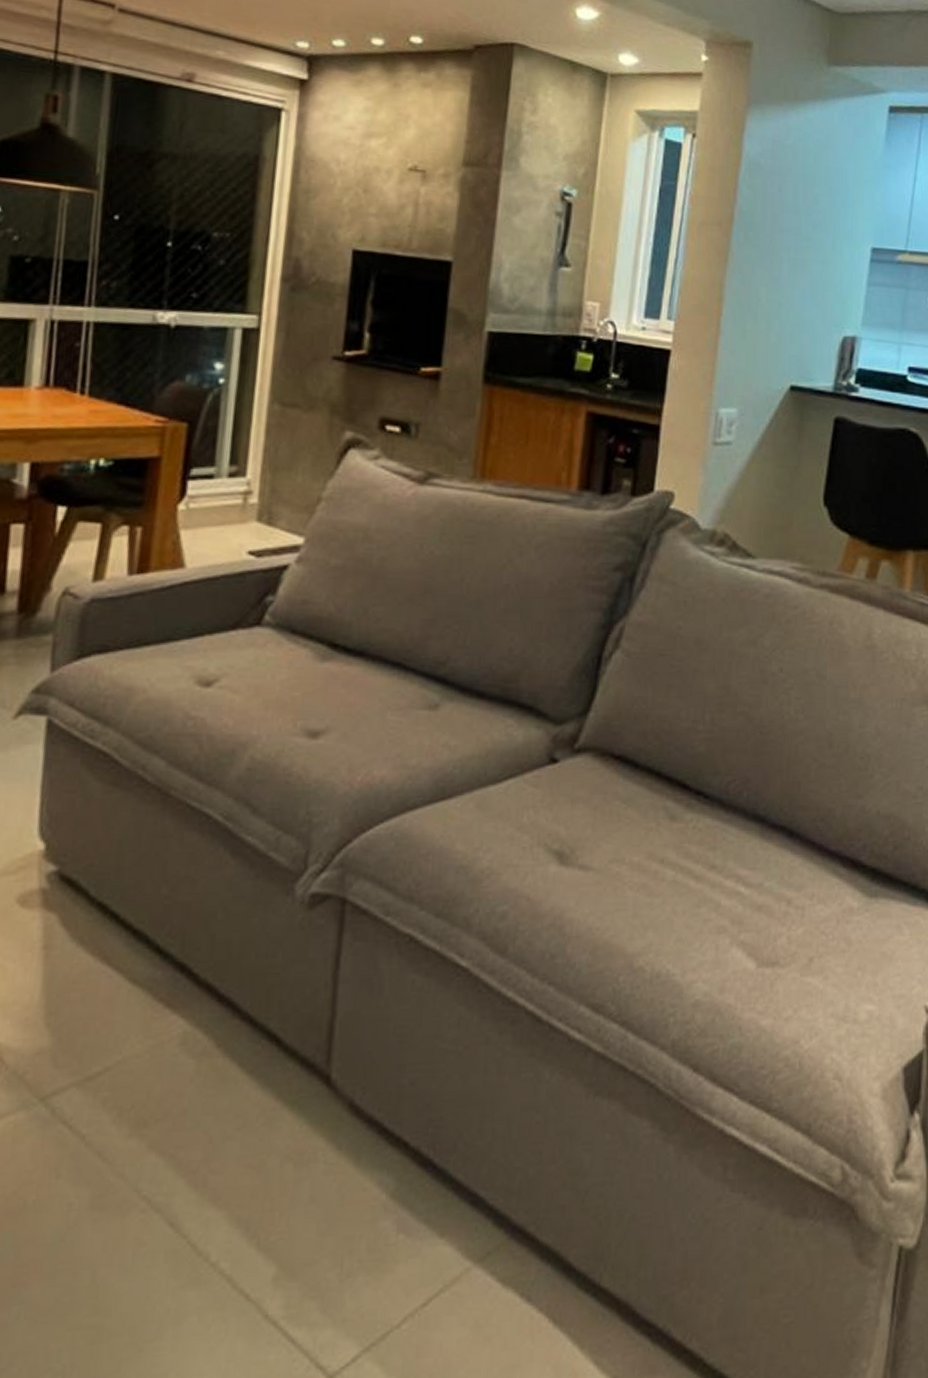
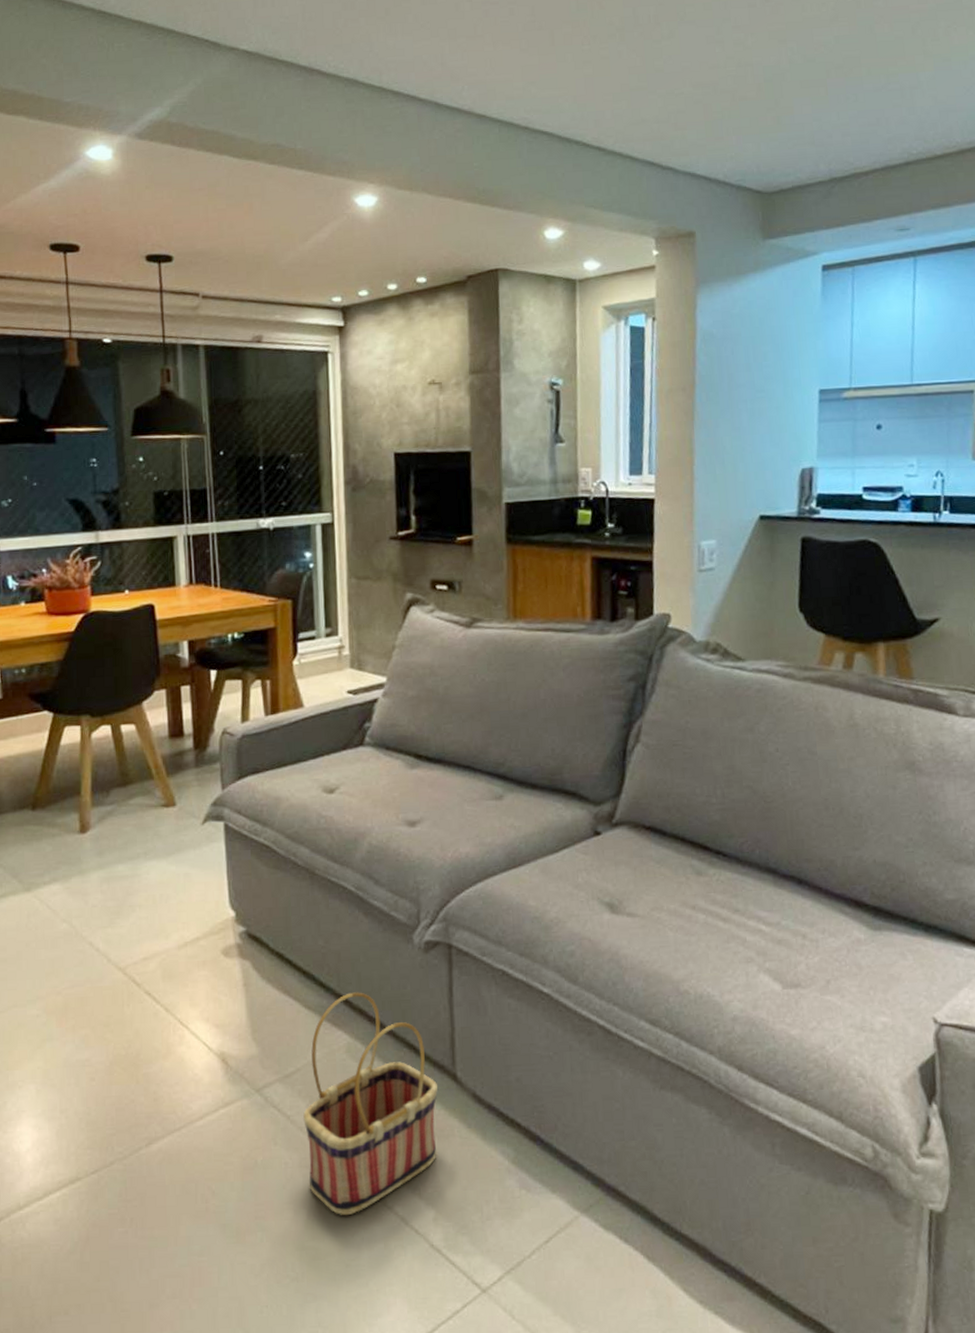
basket: none [99,961,304,1279] -> present [303,992,438,1216]

